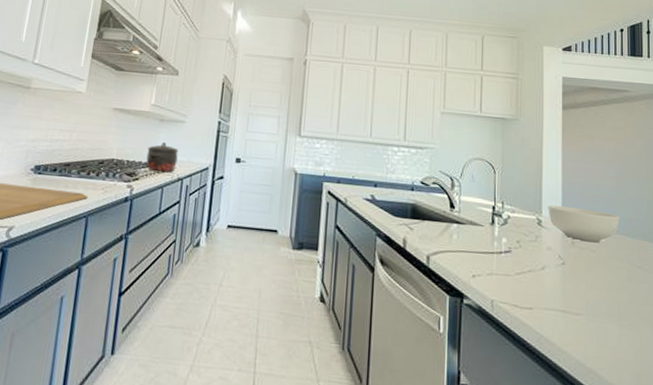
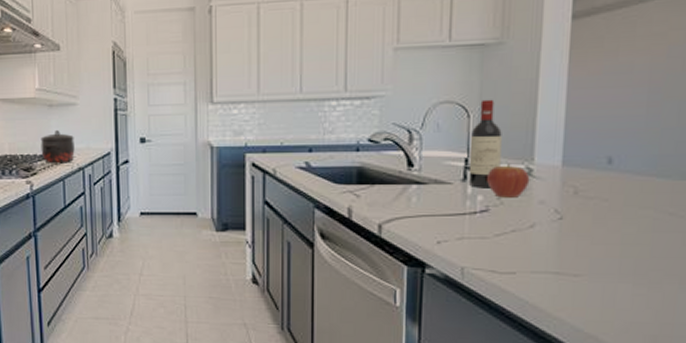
wine bottle: none [495,160,519,233] -> present [468,99,502,189]
fruit: none [509,213,540,243] -> present [487,163,530,198]
bowl: present [548,205,620,243] -> none [542,148,649,189]

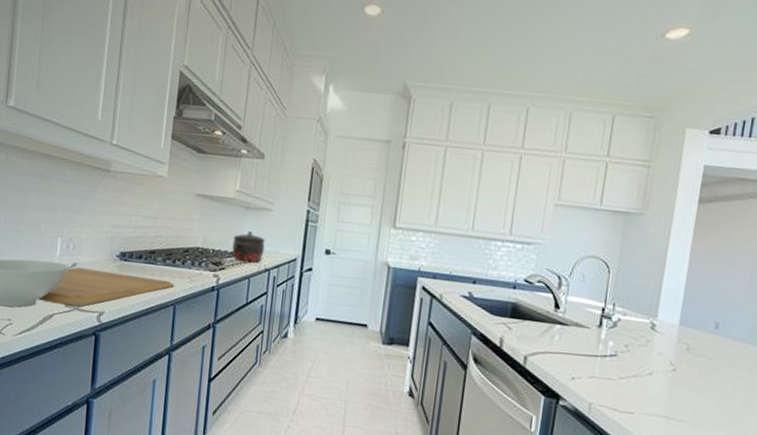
wine bottle: present [468,99,502,189] -> none [603,259,635,337]
fruit: present [487,163,530,198] -> none [618,316,653,348]

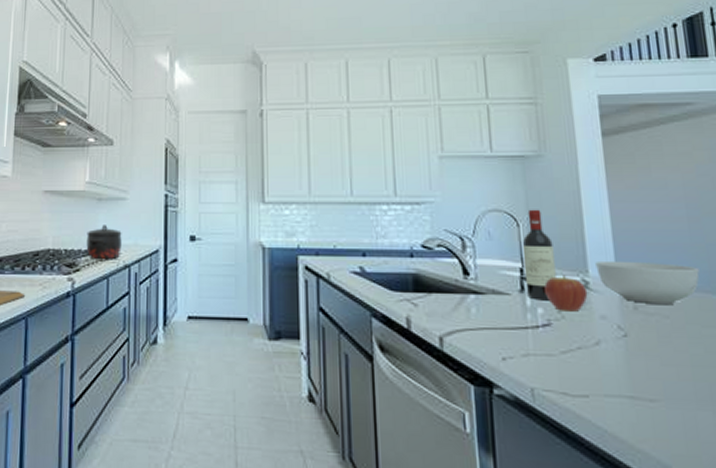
wine bottle: none [603,259,635,337] -> present [521,209,556,301]
fruit: none [618,316,653,348] -> present [544,274,588,312]
bowl: none [664,309,747,350] -> present [595,260,700,305]

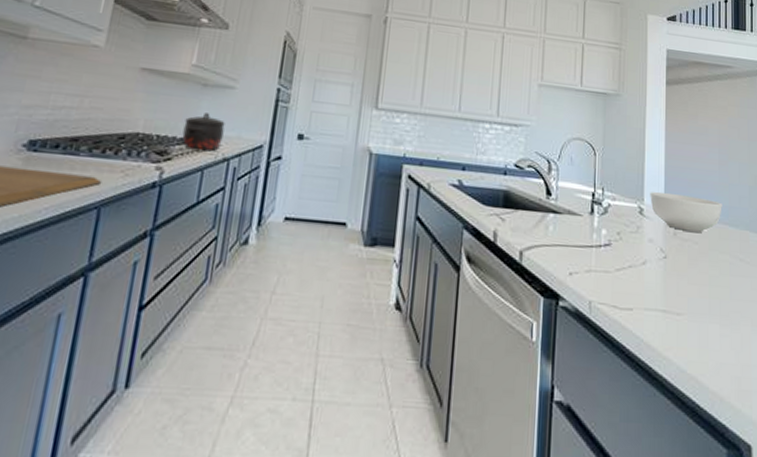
wine bottle: present [521,209,556,301] -> none [594,141,620,223]
fruit: present [544,274,588,312] -> none [609,201,642,235]

